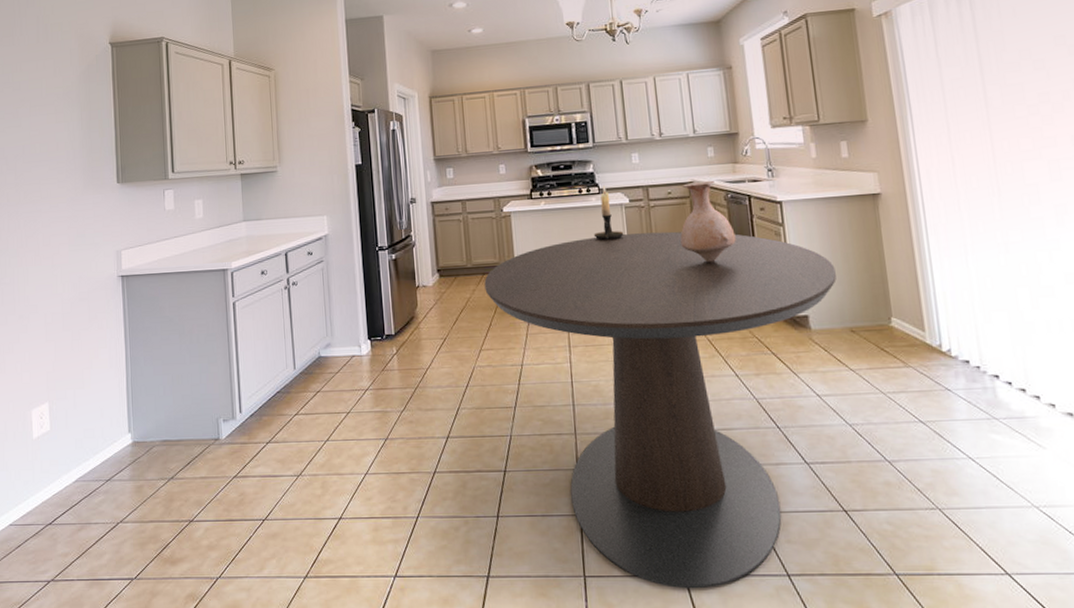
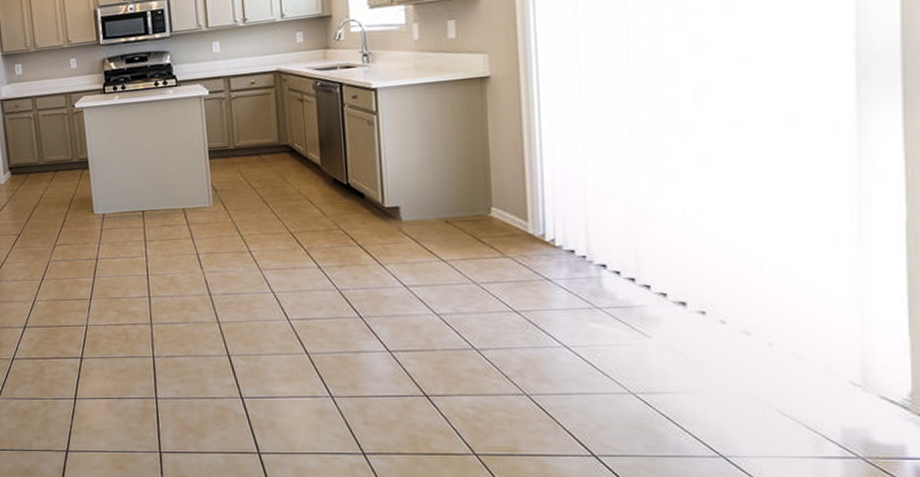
dining table: present [484,231,837,589] -> none [57,123,433,465]
candle holder: present [593,186,624,240] -> none [170,77,203,134]
vase: present [680,180,736,263] -> none [263,68,324,155]

